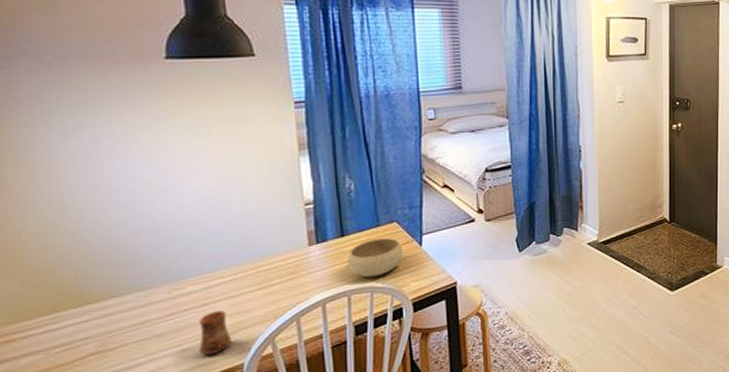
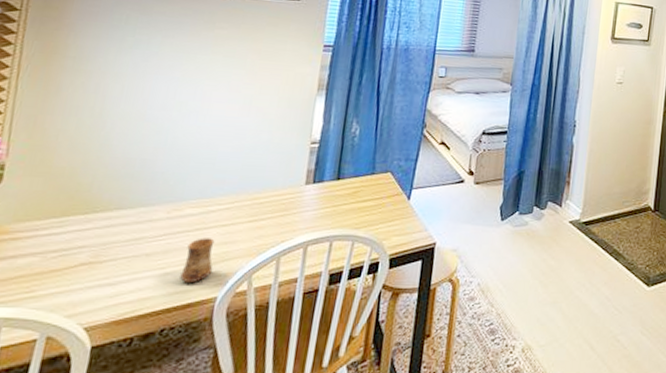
bowl: present [347,237,403,278] -> none [336,186,392,226]

